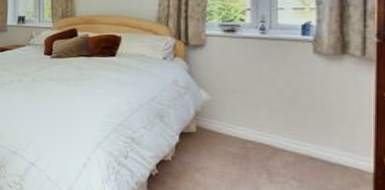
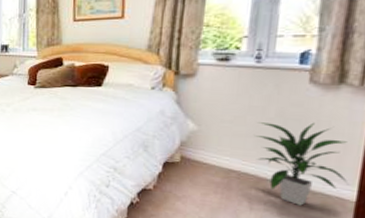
indoor plant: none [267,92,364,177] -> present [255,122,349,206]

